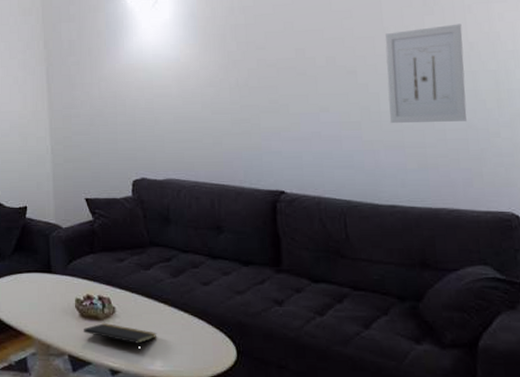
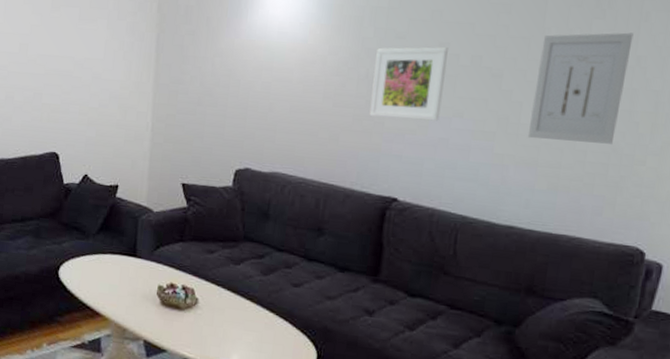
notepad: present [84,323,157,351] -> none [163,313,238,345]
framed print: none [242,53,308,120] -> present [369,47,448,121]

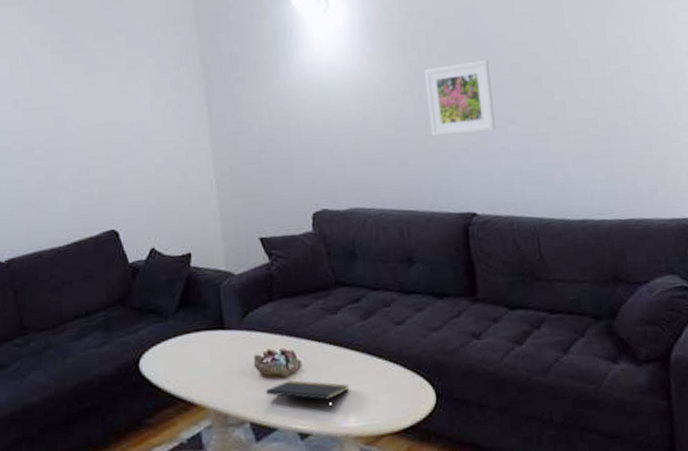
notepad: none [163,313,238,345] -> present [266,380,350,408]
wall art: present [527,32,634,144] -> none [567,25,649,133]

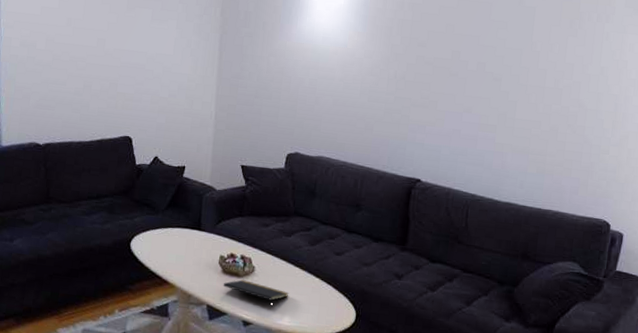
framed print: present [424,60,496,137] -> none [397,53,459,116]

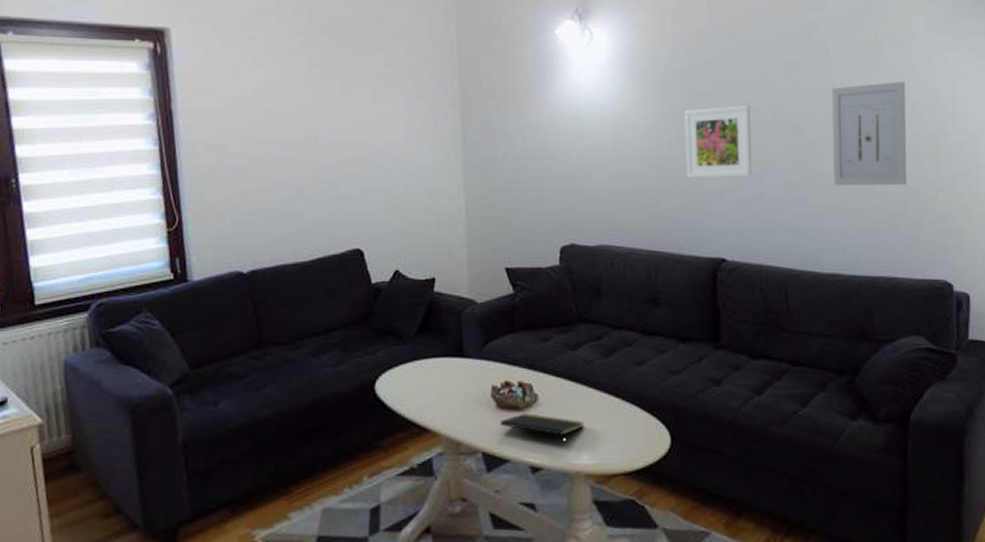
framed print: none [397,53,459,116] -> present [684,105,752,179]
wall art: none [521,47,598,137] -> present [831,81,907,186]

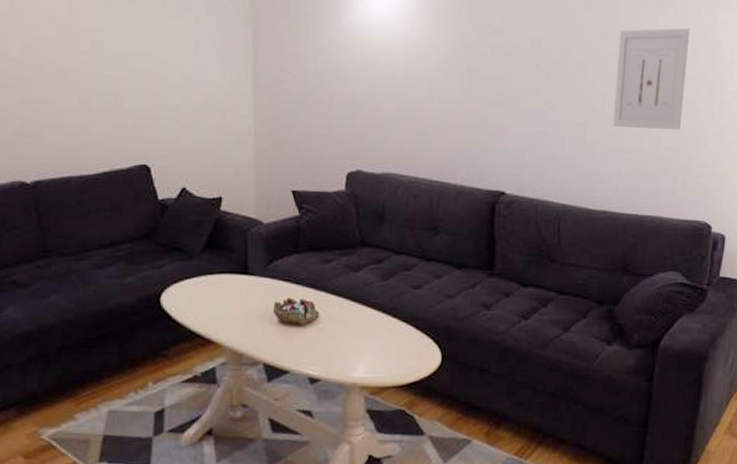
notepad: present [501,413,585,444] -> none [282,329,362,358]
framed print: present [684,105,752,179] -> none [473,42,540,114]

